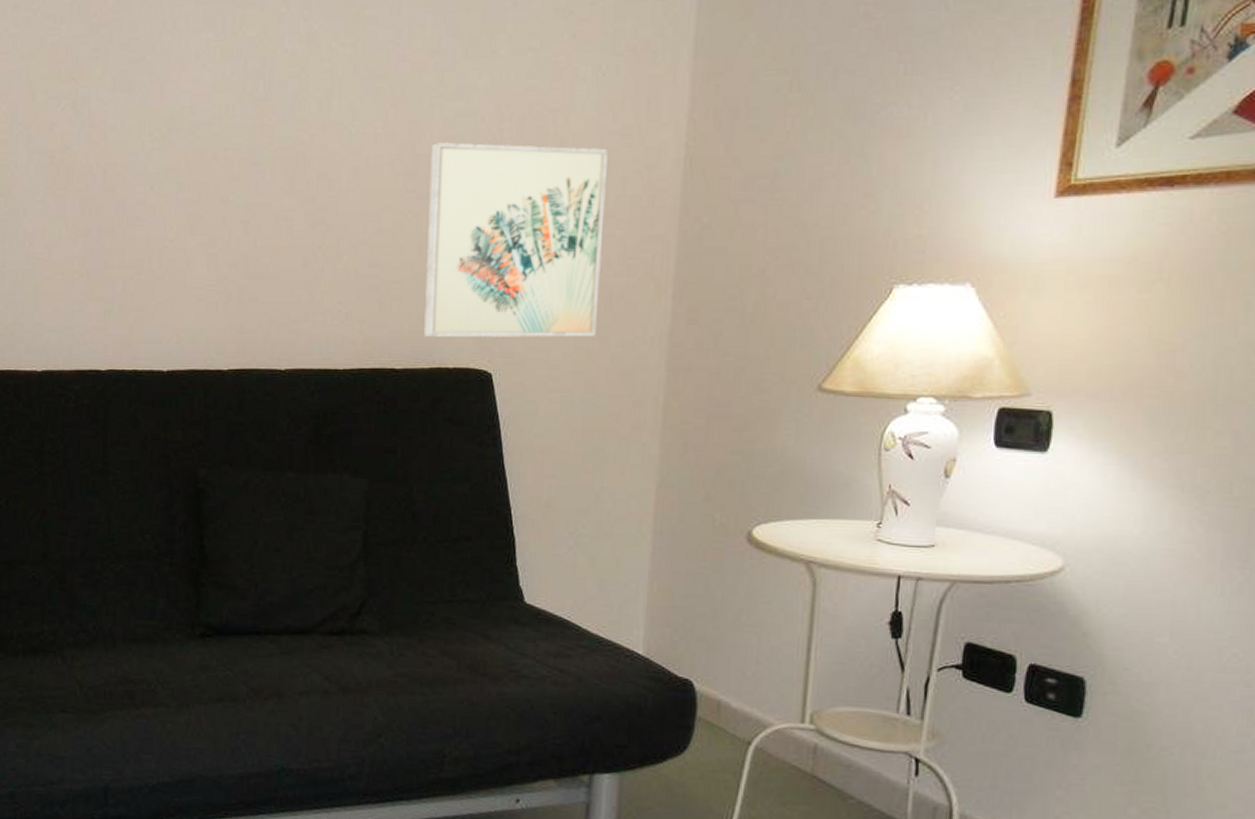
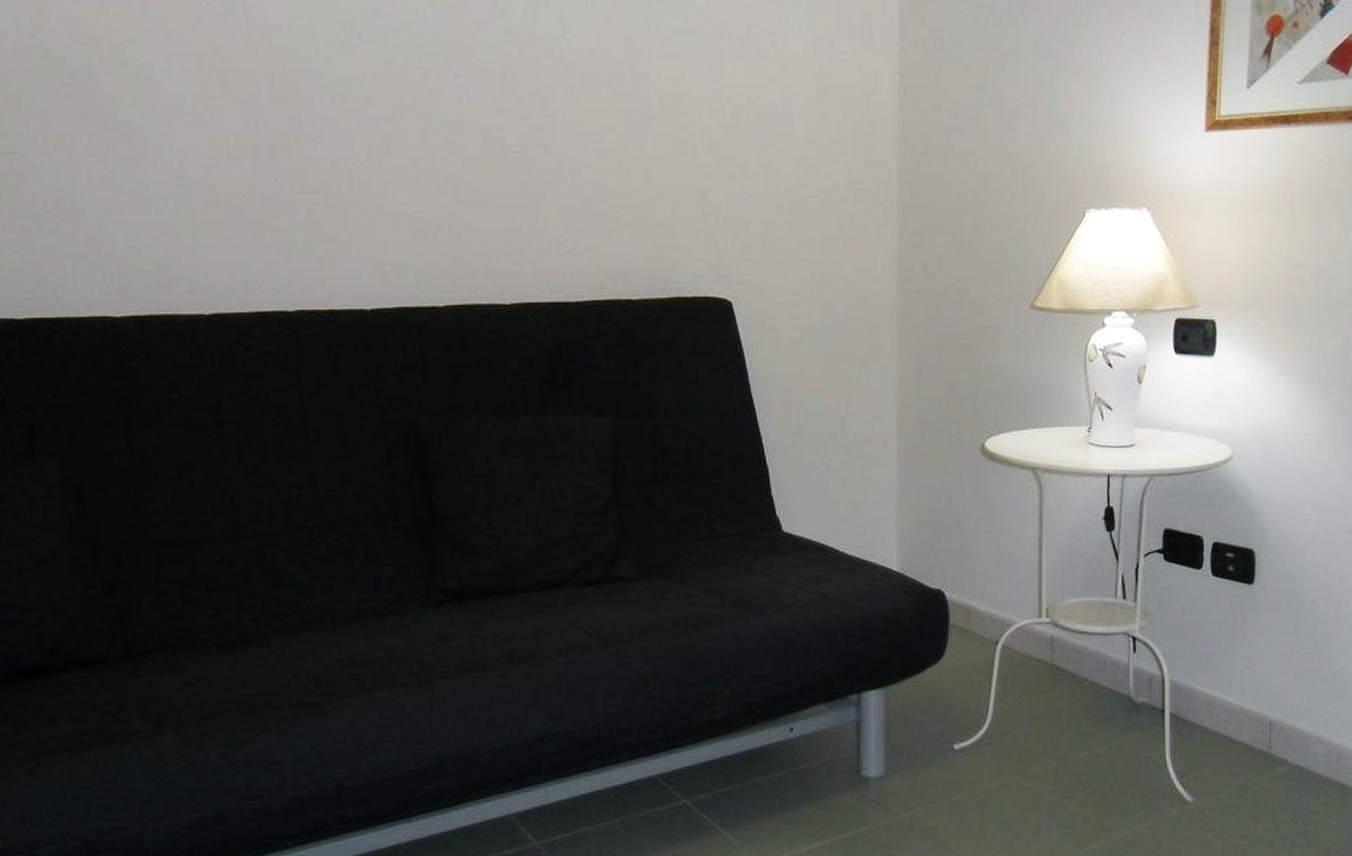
wall art: present [424,142,608,337] -> none [650,61,830,265]

